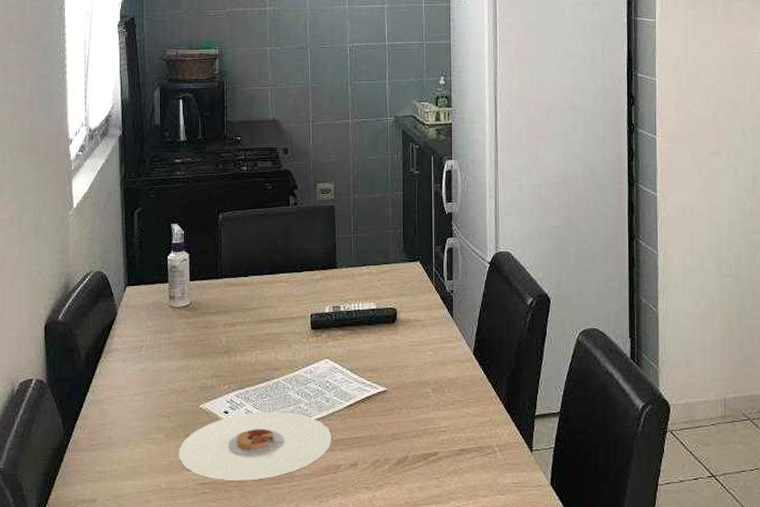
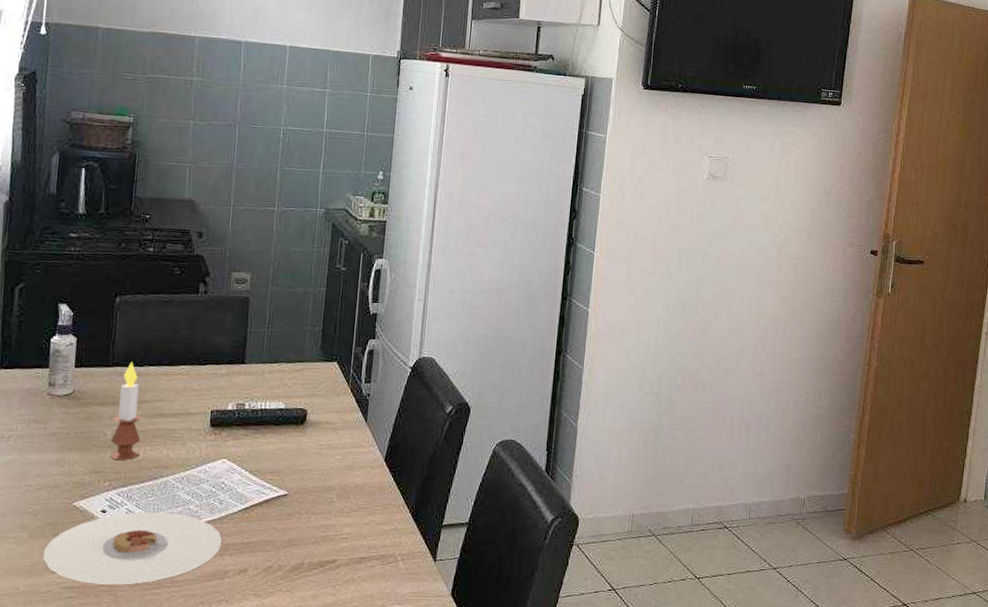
candle: none [226,272,252,364] -> present [109,361,142,460]

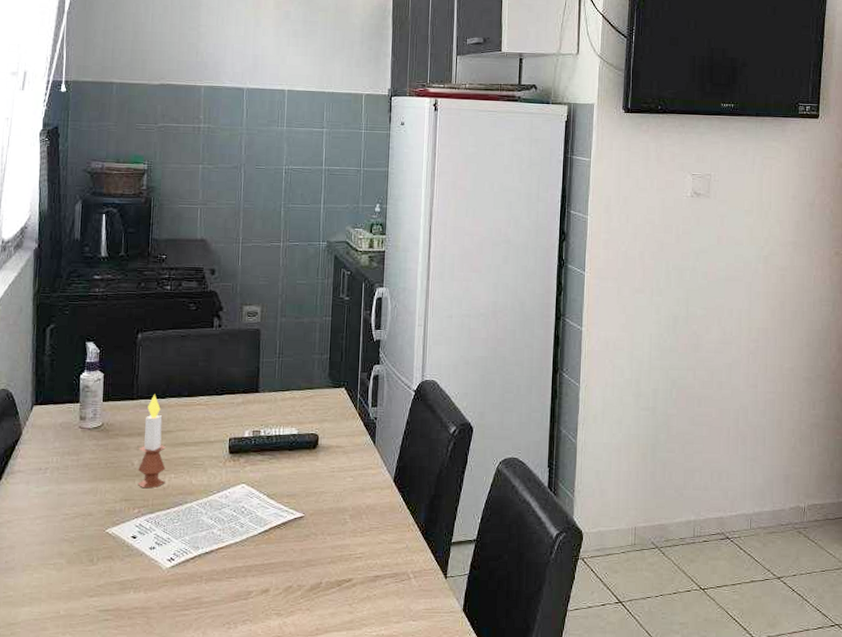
plate: present [43,512,222,585] -> none [80,537,244,607]

